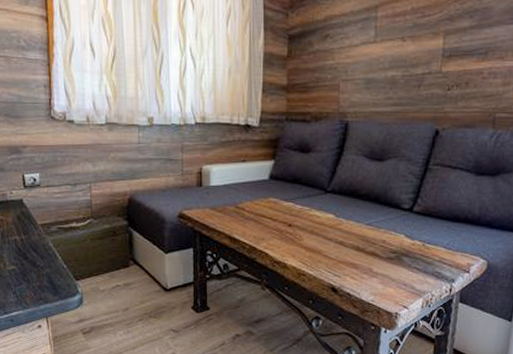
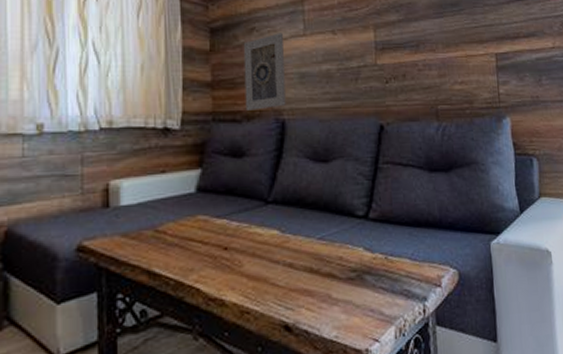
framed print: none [315,40,354,112] -> present [243,33,286,111]

